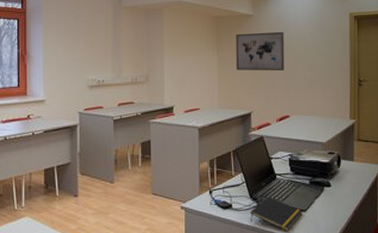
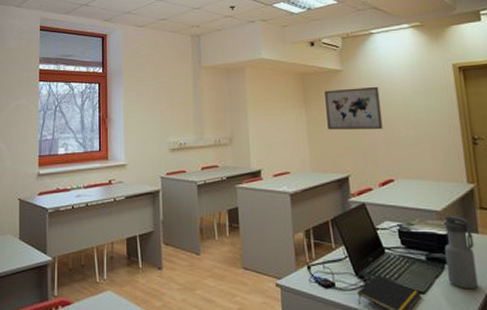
water bottle: none [325,146,349,207] -> present [444,214,478,290]

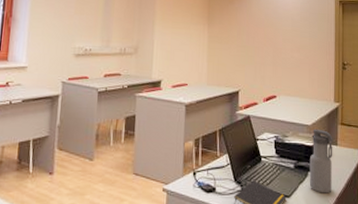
wall art: present [325,86,383,130] -> none [226,10,274,51]

